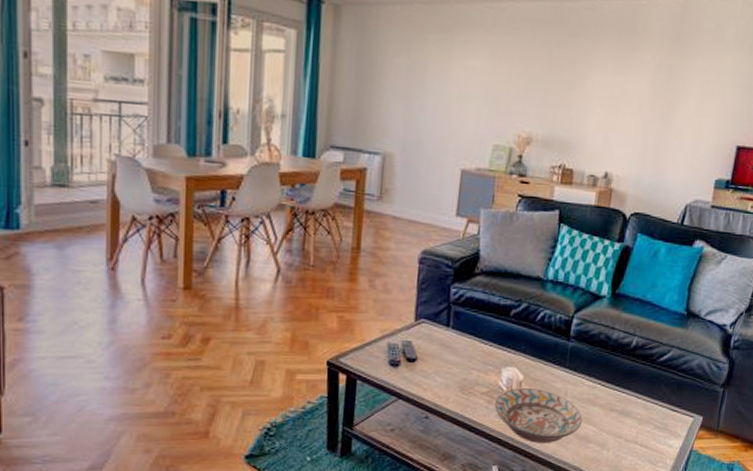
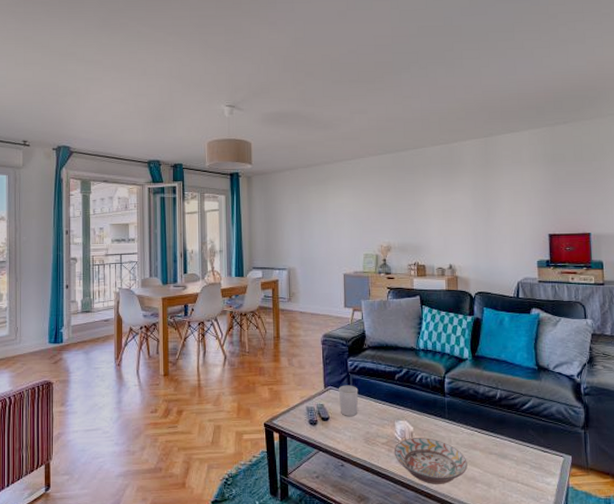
candle holder: none [432,318,460,358] -> present [338,385,359,416]

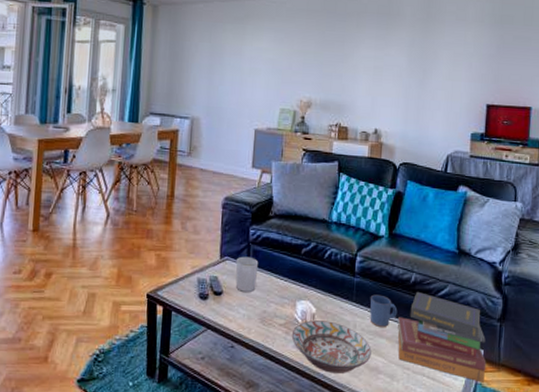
mug: none [461,411,488,440] -> present [370,294,398,327]
books: none [489,406,576,486] -> present [398,291,487,383]

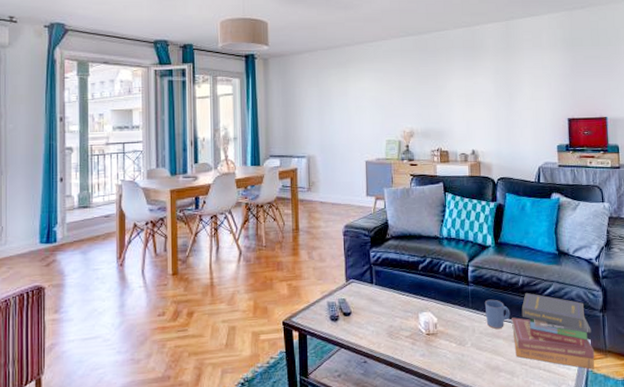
candle holder: present [235,256,259,292] -> none [360,277,381,310]
decorative bowl: present [291,320,372,374] -> none [417,328,491,377]

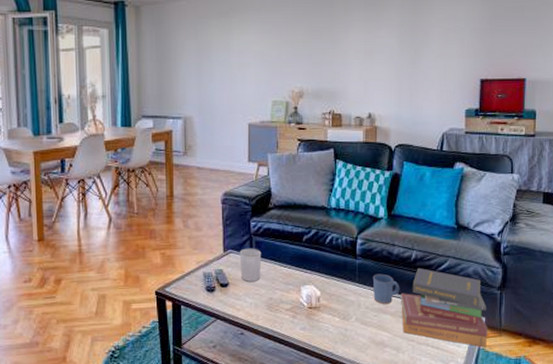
candle holder: none [360,277,381,310] -> present [239,248,262,282]

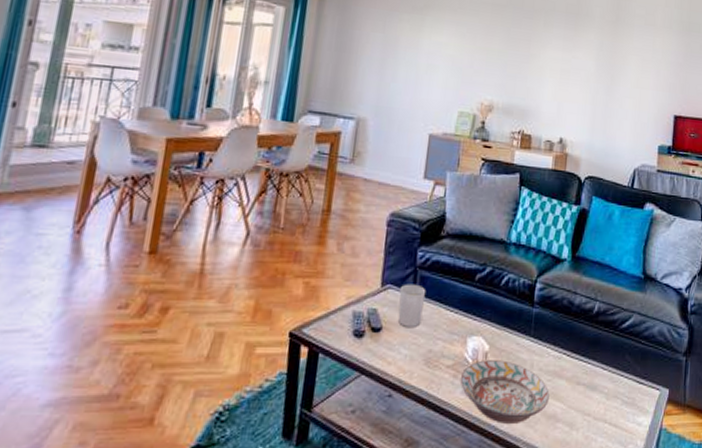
decorative bowl: none [298,302,376,351] -> present [460,360,550,425]
mug: present [372,274,400,304] -> none [548,327,579,366]
books: present [401,267,488,348] -> none [578,322,672,427]

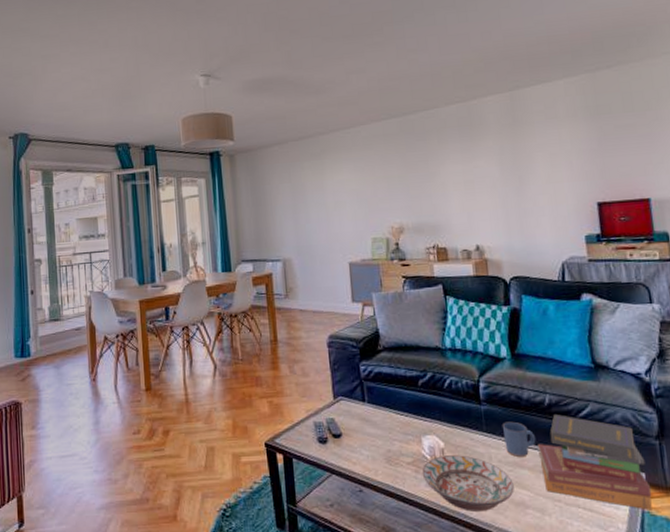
candle holder: present [398,284,426,327] -> none [350,394,376,432]
mug: none [548,327,579,366] -> present [502,421,536,457]
books: none [578,322,672,427] -> present [538,413,652,510]

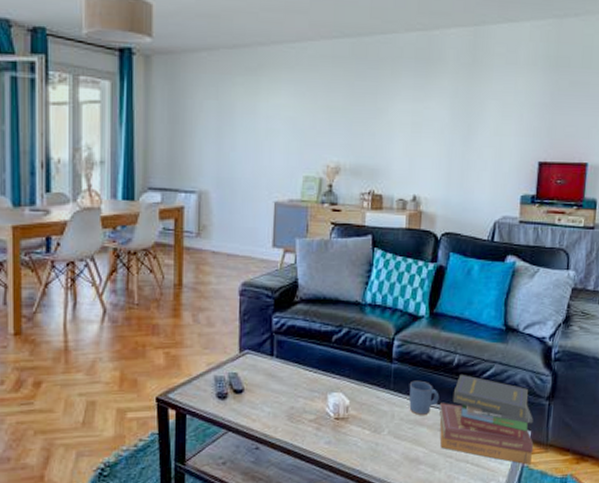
decorative bowl: present [422,455,514,513] -> none [323,413,411,469]

